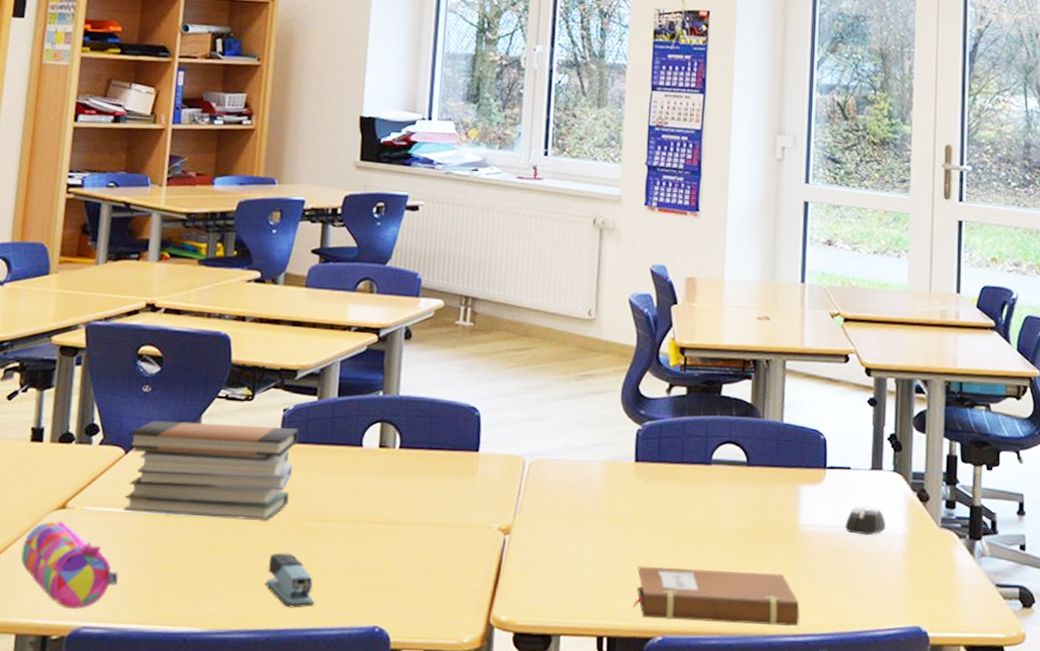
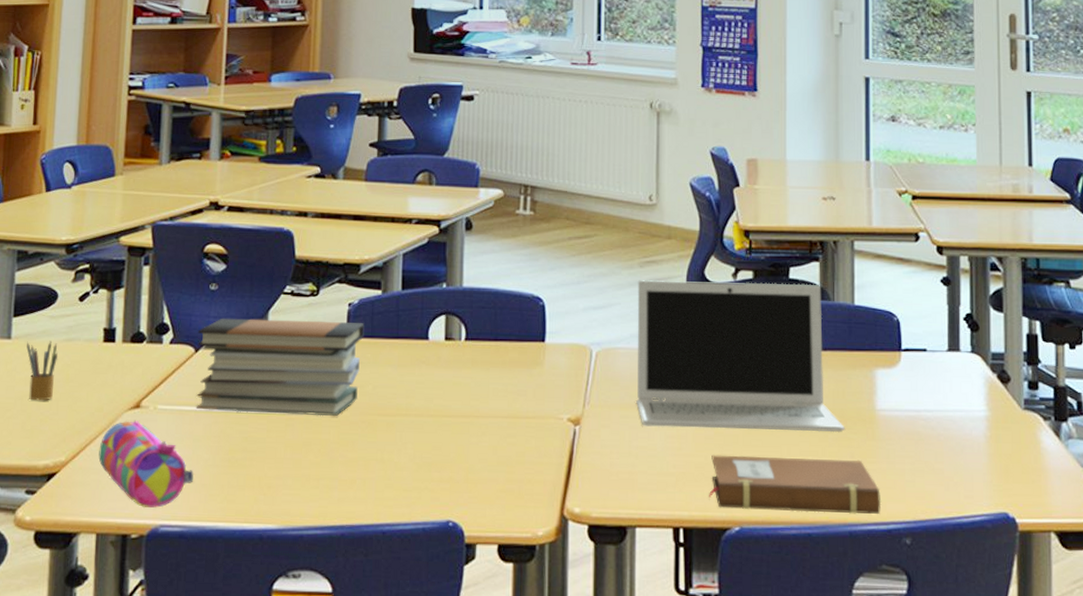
stapler: present [264,552,315,608] -> none [337,448,387,503]
laptop: none [566,393,769,547] -> present [636,280,845,433]
mouse: present [845,504,886,536] -> none [924,387,966,419]

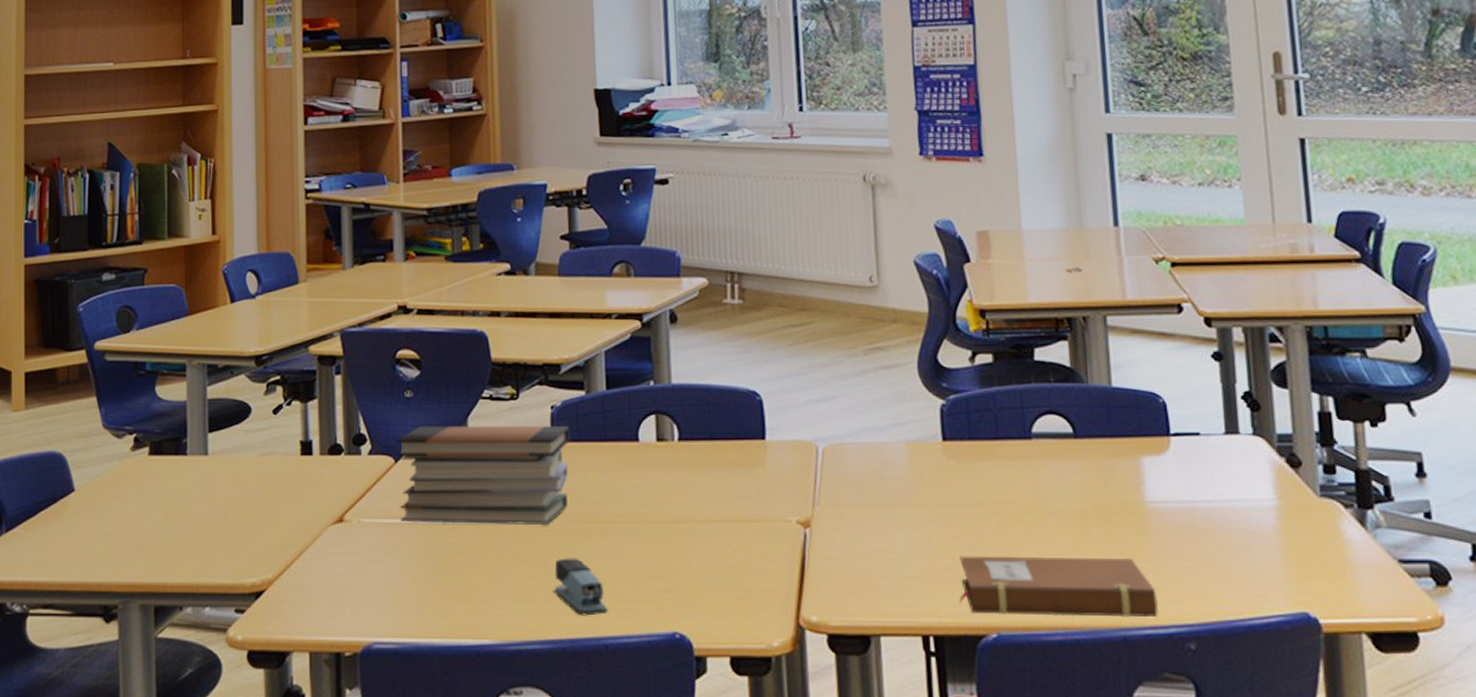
pencil box: present [26,341,58,401] -> none [224,456,257,518]
pencil case: present [98,421,193,508] -> none [305,535,403,625]
stapler: none [337,448,387,503] -> present [553,558,608,616]
laptop: present [636,280,845,433] -> none [863,365,1110,528]

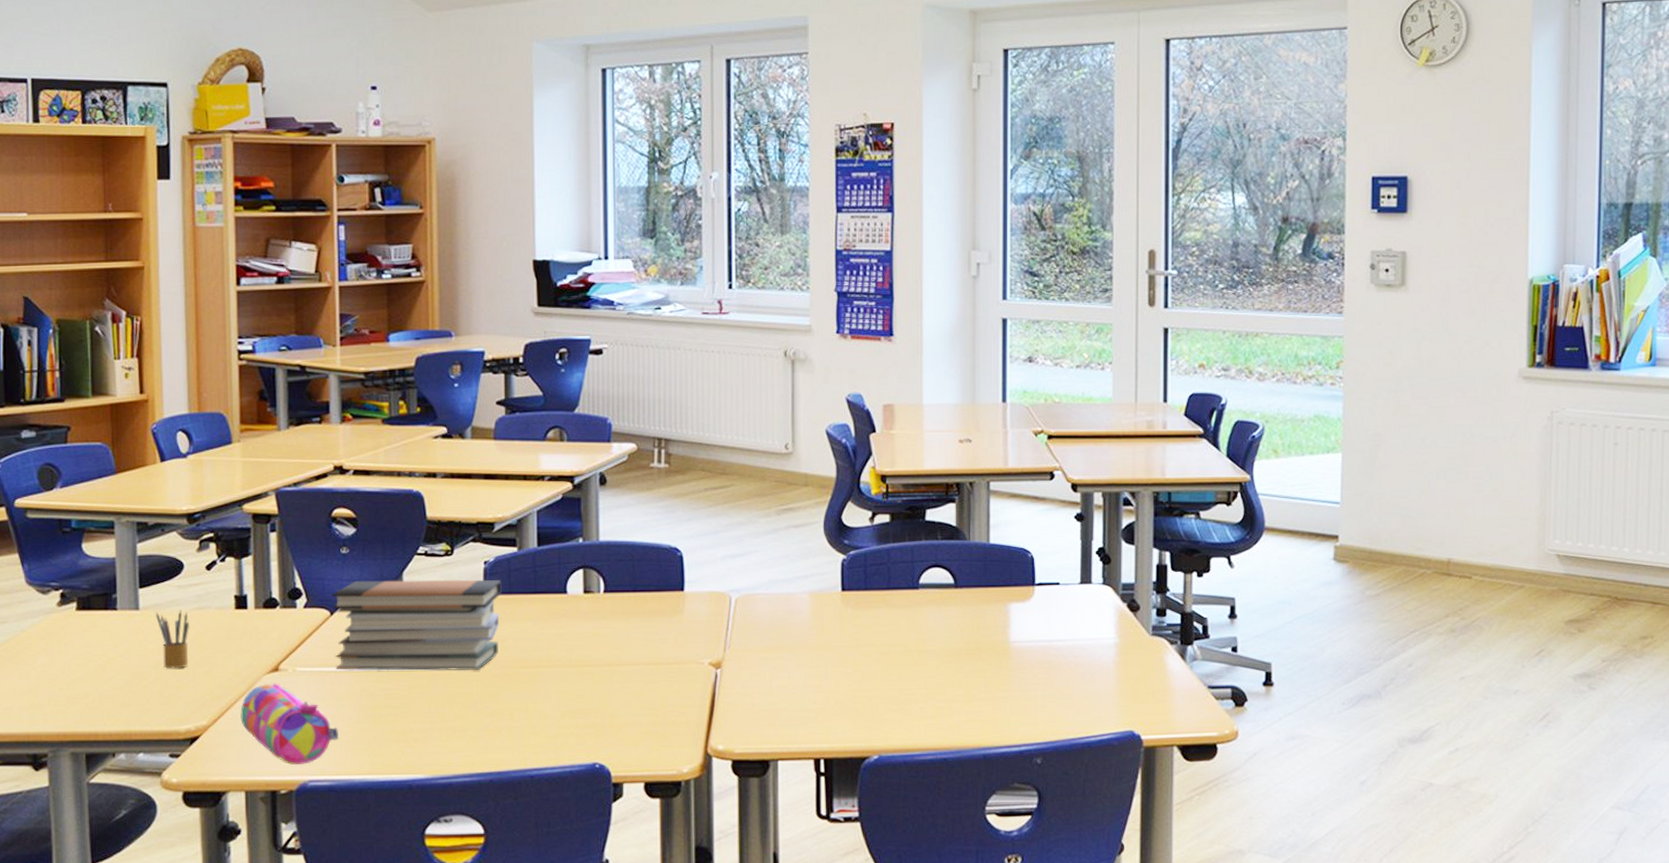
pencil box: none [224,456,257,518] -> present [156,610,190,669]
pencil case: none [305,535,403,625] -> present [240,684,338,766]
stapler: present [553,558,608,616] -> none [483,699,534,751]
notebook: present [960,556,1159,618] -> none [848,688,1014,739]

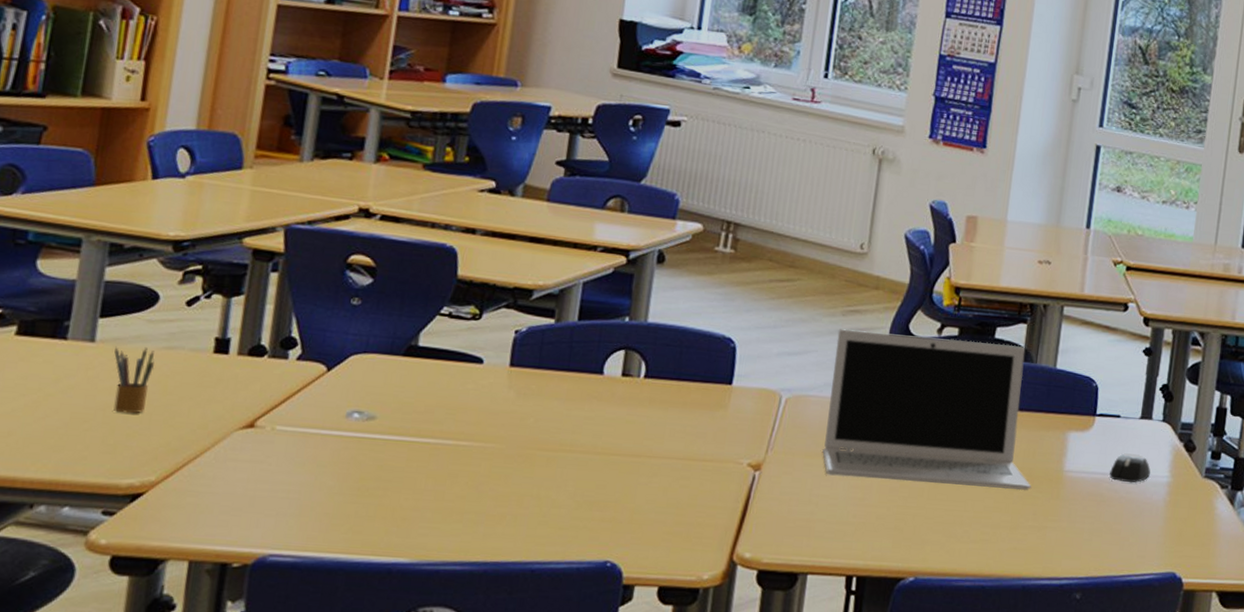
pencil case: present [240,684,338,766] -> none [198,441,315,536]
book stack: present [331,579,502,671] -> none [323,336,532,448]
laptop: none [775,525,980,667] -> present [822,329,1031,491]
mouse: none [1056,618,1096,648] -> present [1109,452,1151,483]

